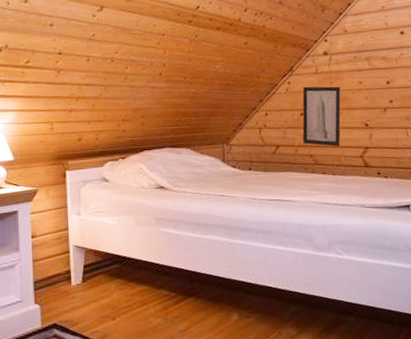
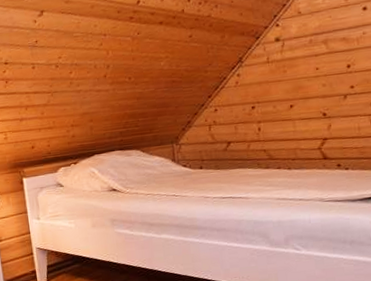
wall art: present [302,86,341,147] -> none [253,75,296,140]

